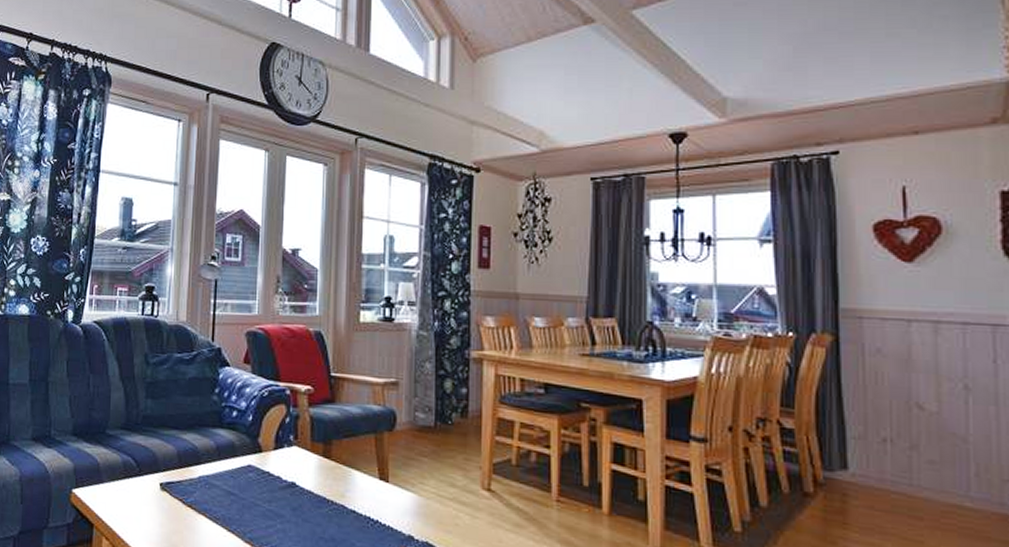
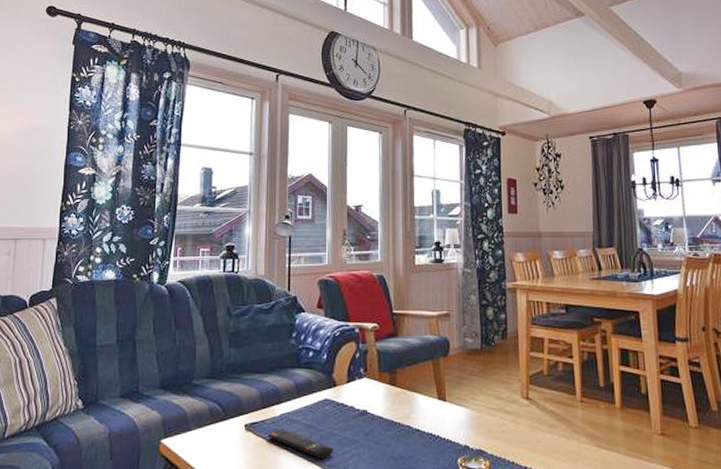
remote control: none [185,492,256,530] -> present [268,429,334,459]

